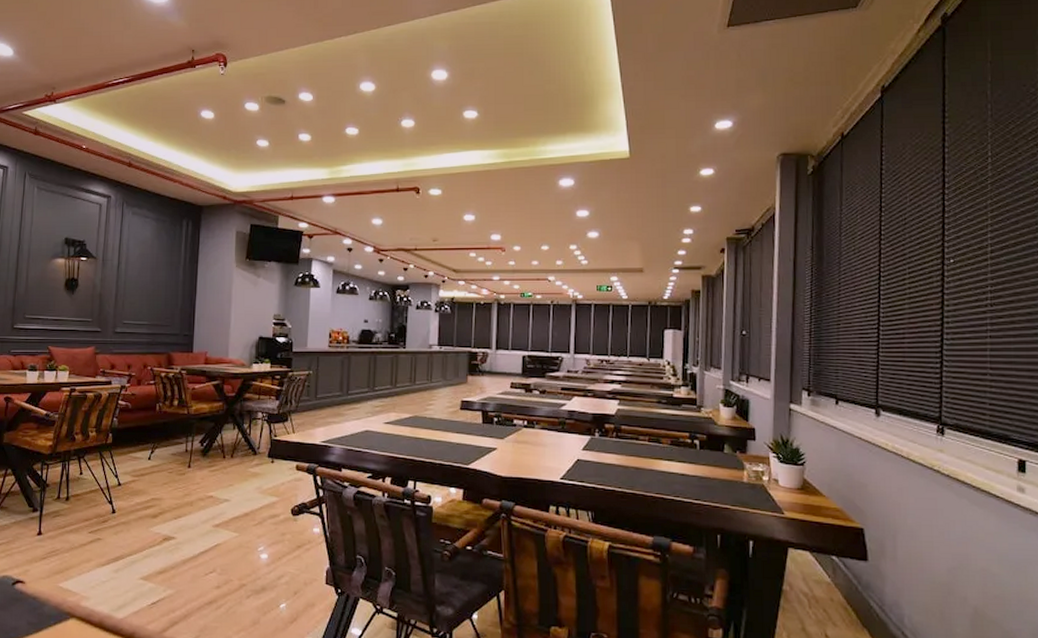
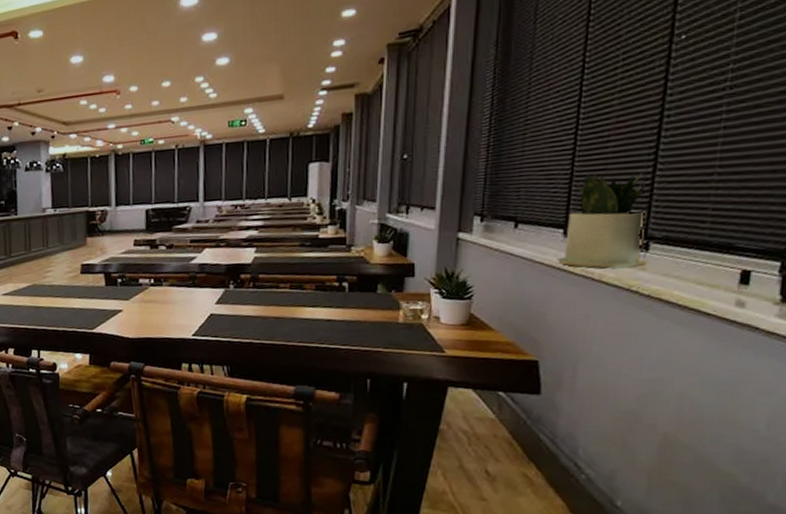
planter: none [871,363,946,449] -> present [556,171,650,269]

